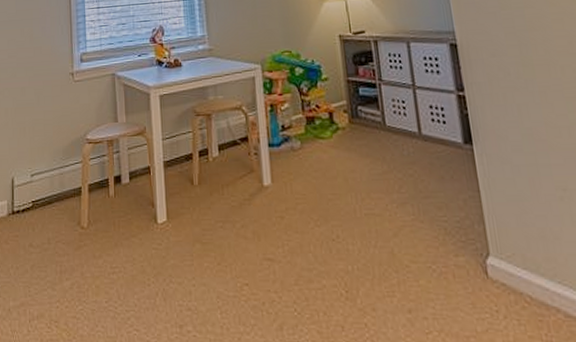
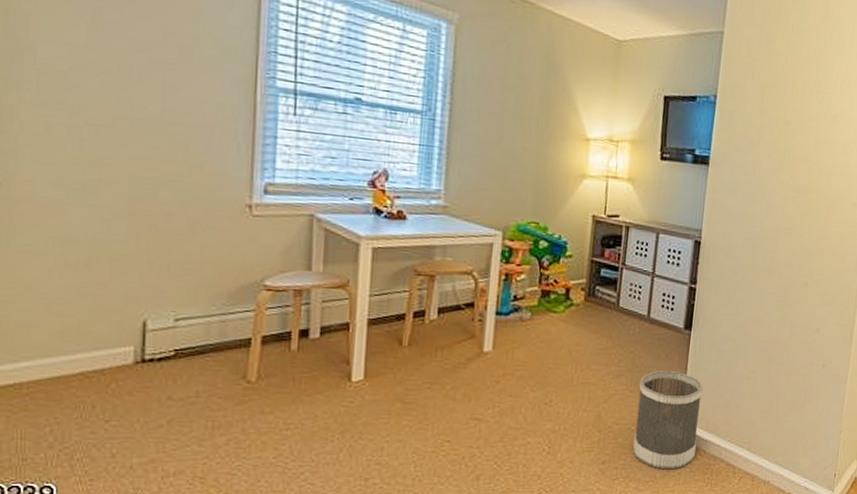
wastebasket: none [427,195,520,322] -> present [632,371,703,470]

